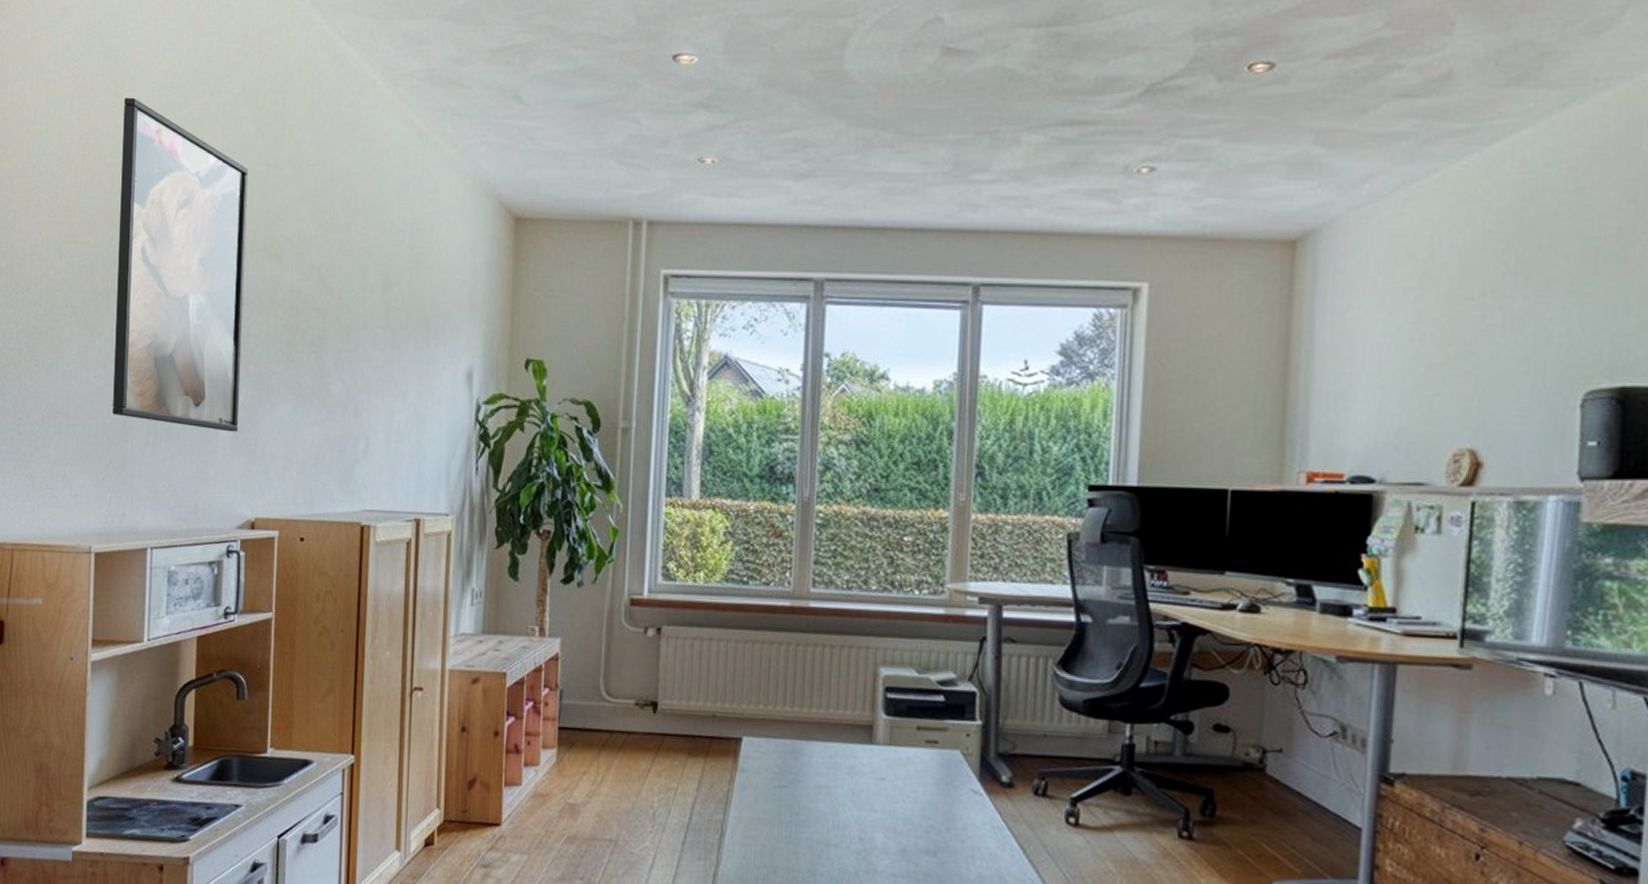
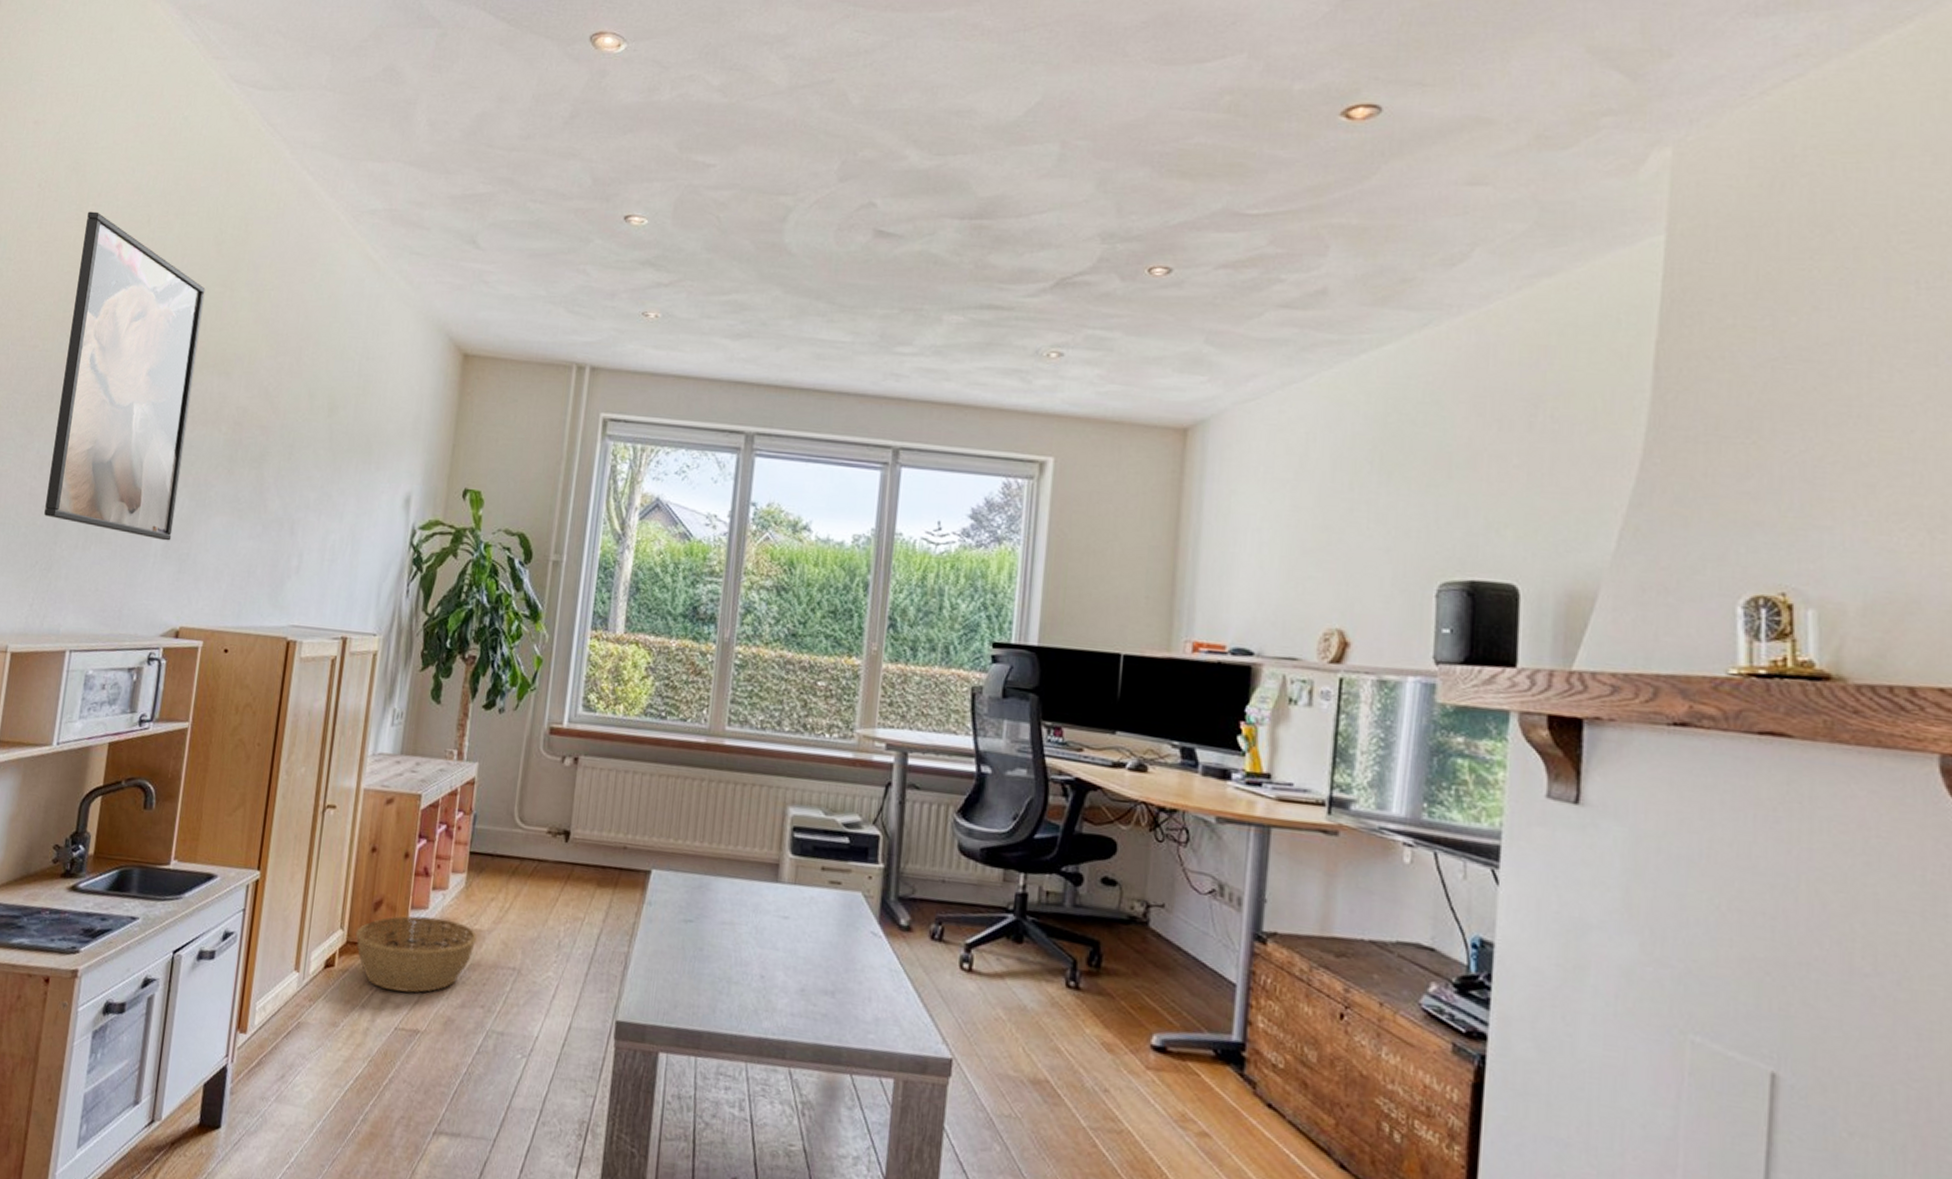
basket: none [452,793,572,868] -> present [355,916,478,993]

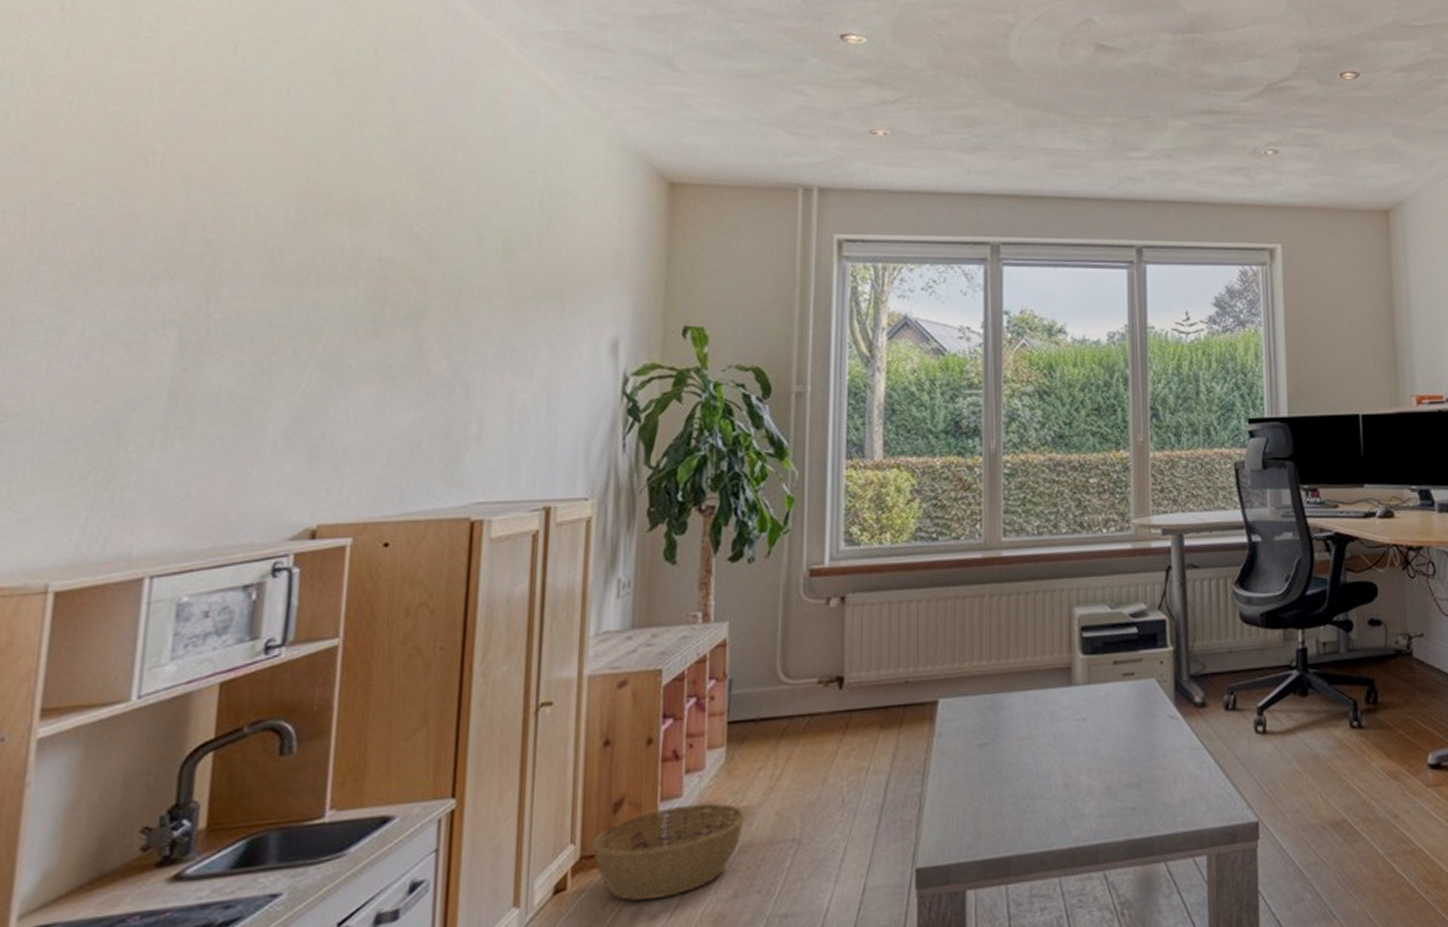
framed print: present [44,211,206,541] -> none [97,38,324,425]

